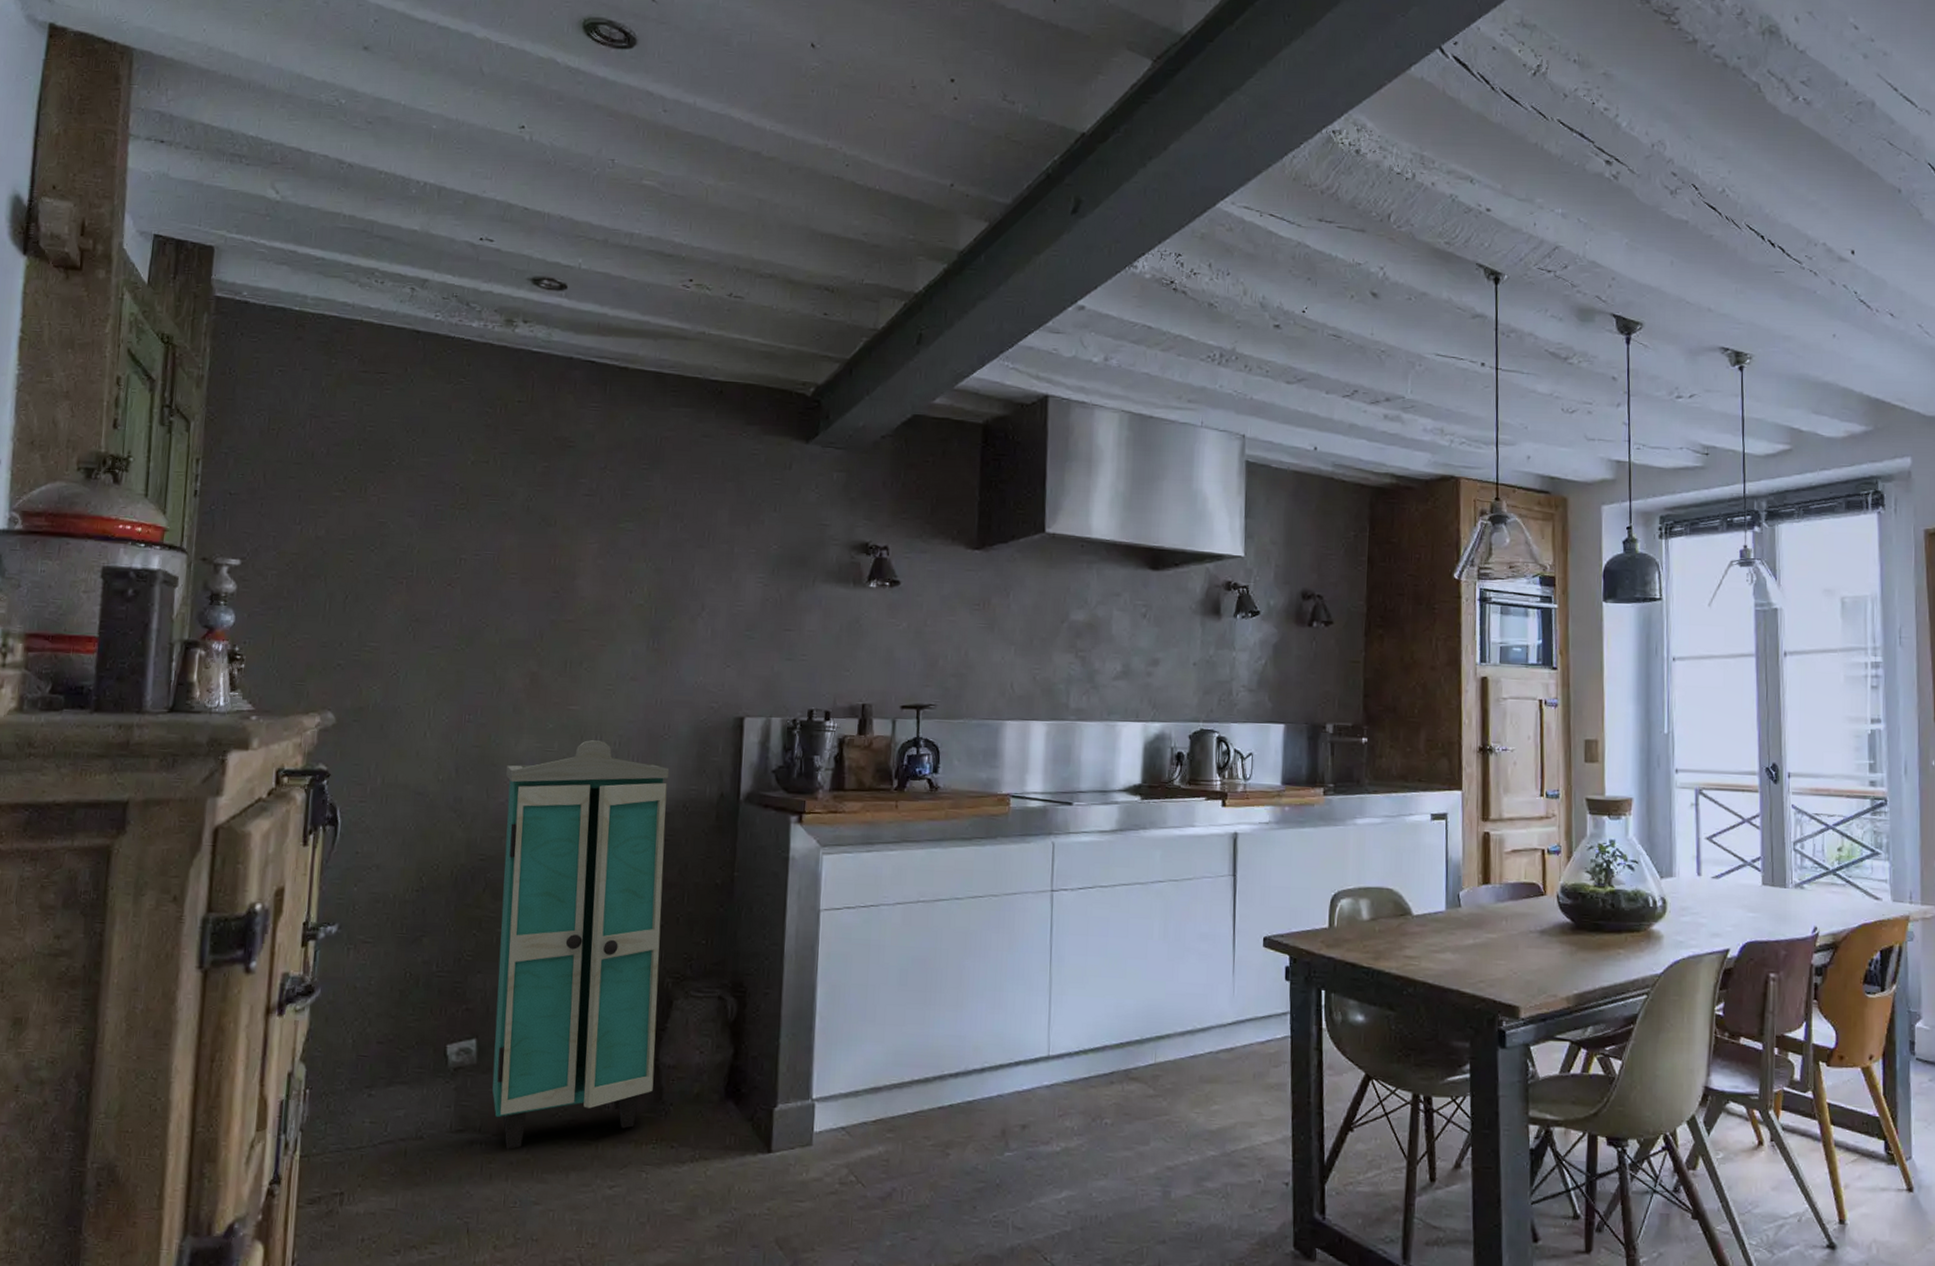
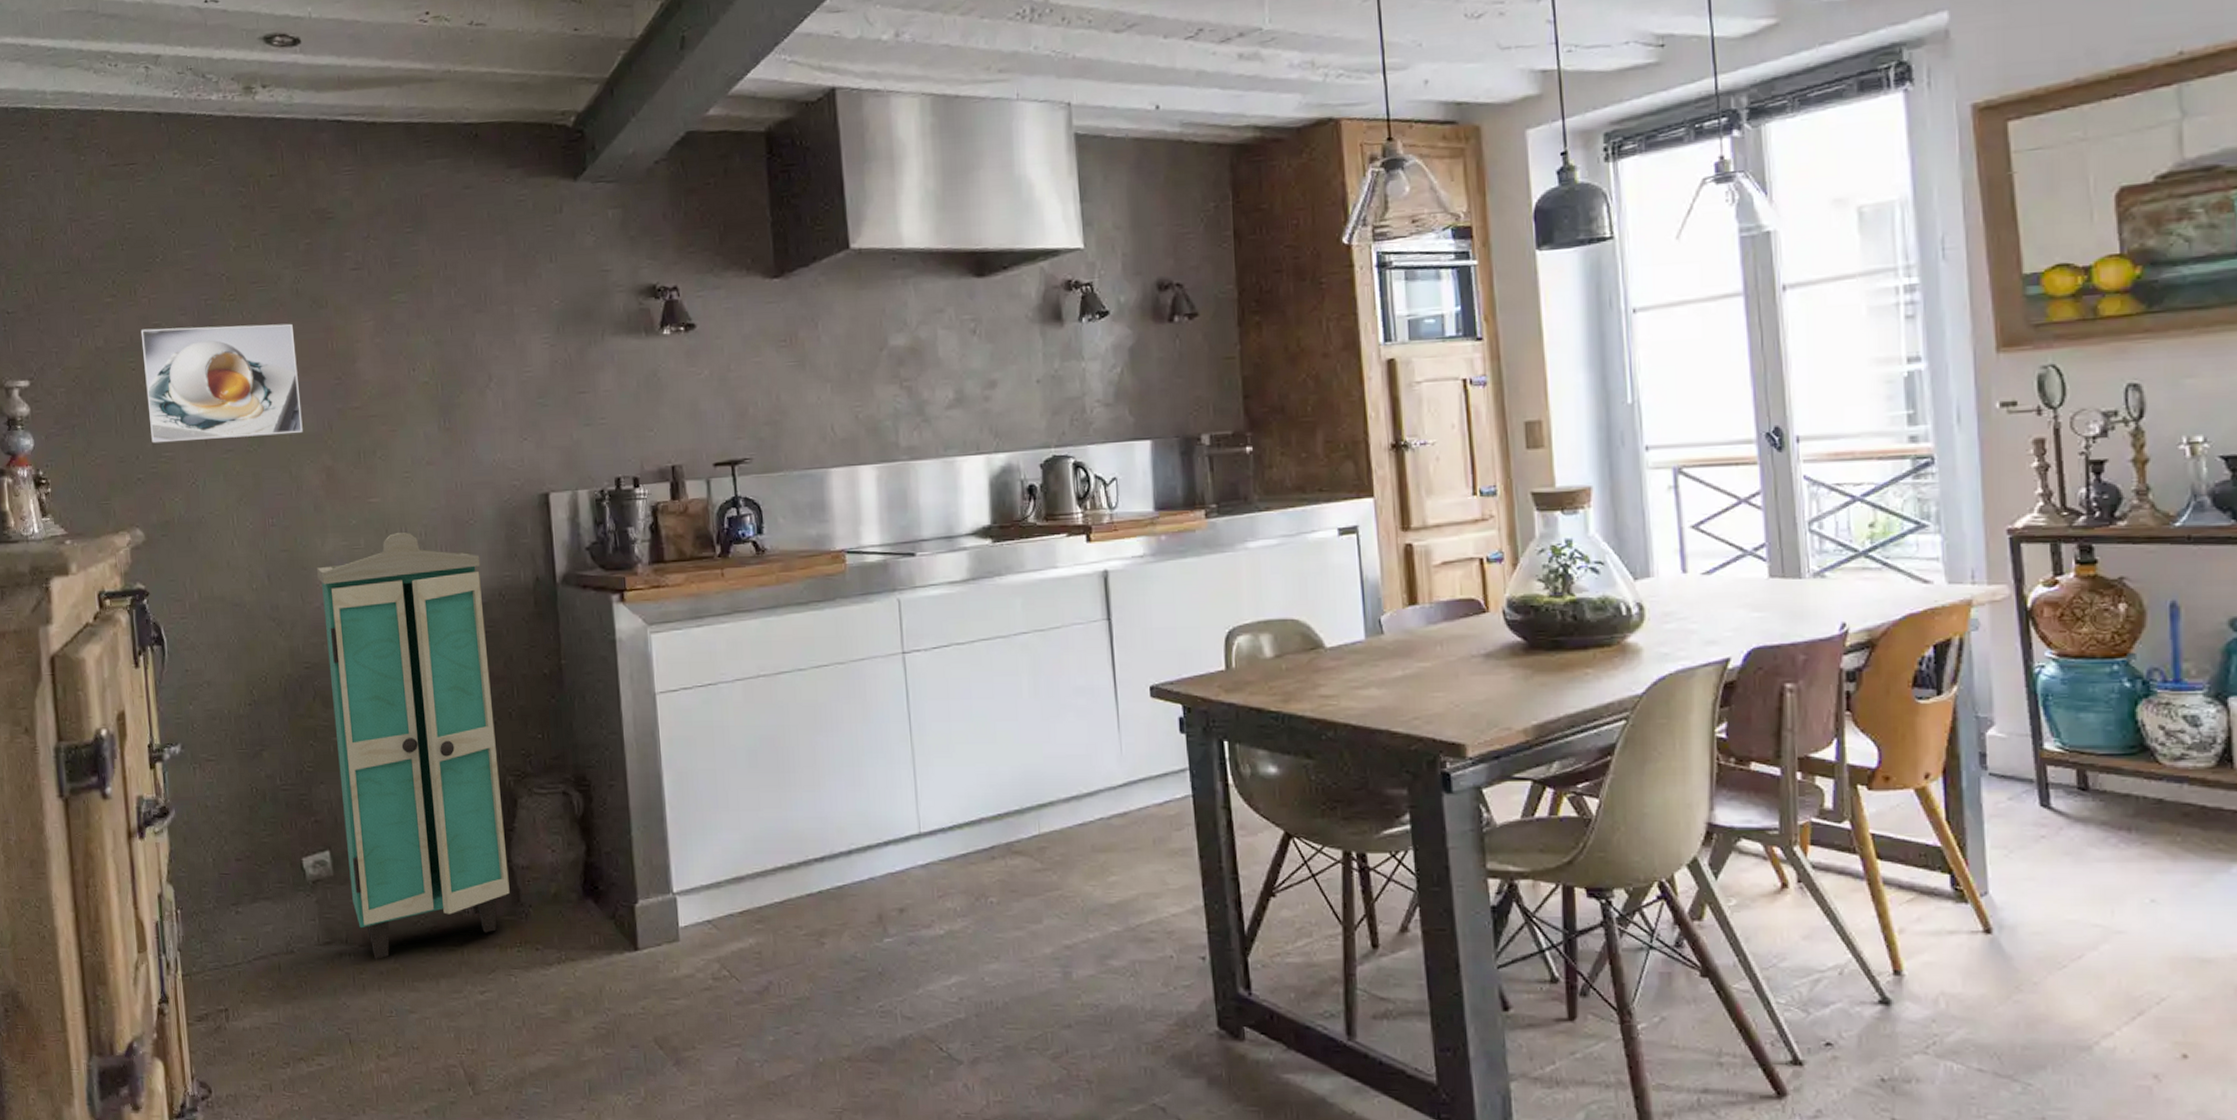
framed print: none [358,525,519,639] -> present [140,323,303,444]

